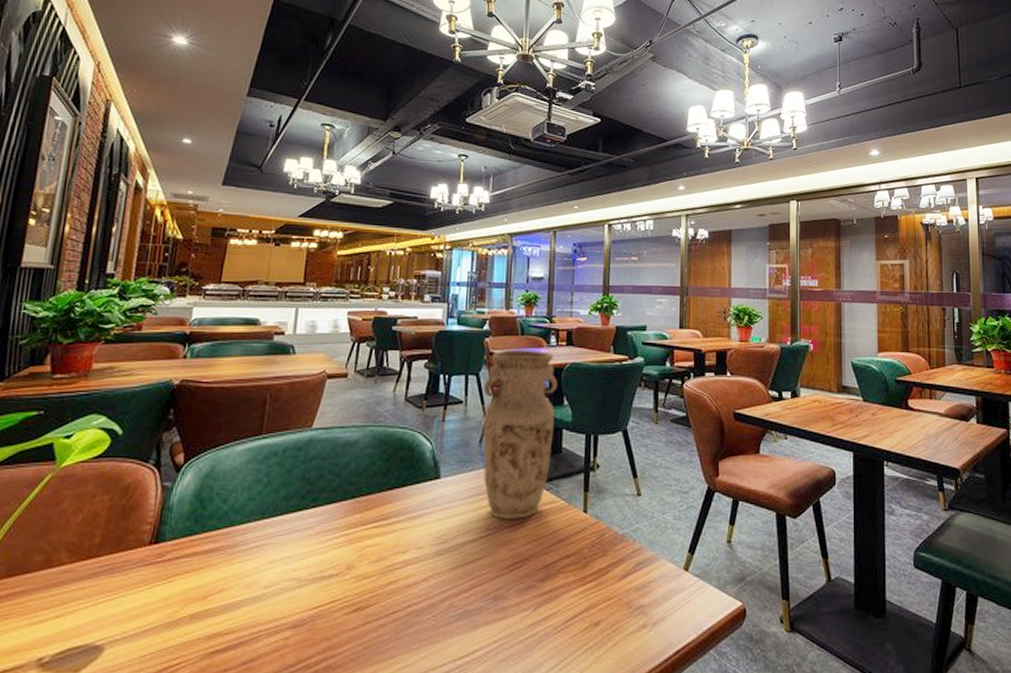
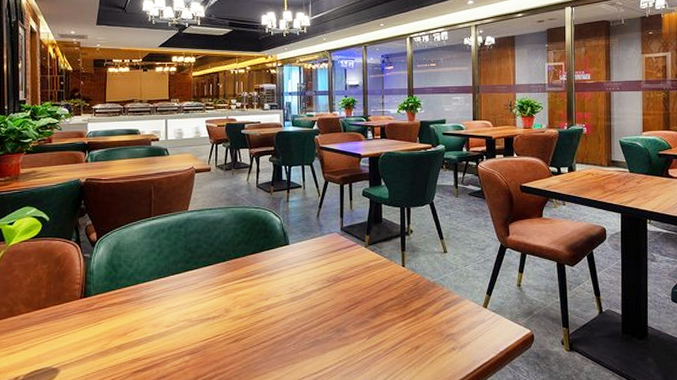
vase: present [482,349,557,519] -> none [316,143,375,273]

